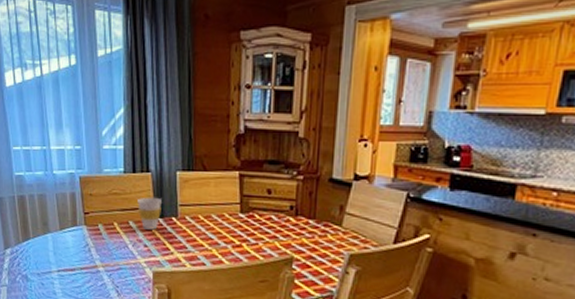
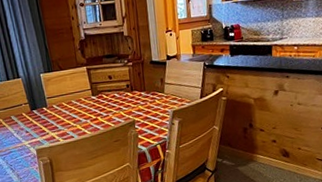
cup: present [137,197,162,230] -> none [15,95,34,120]

